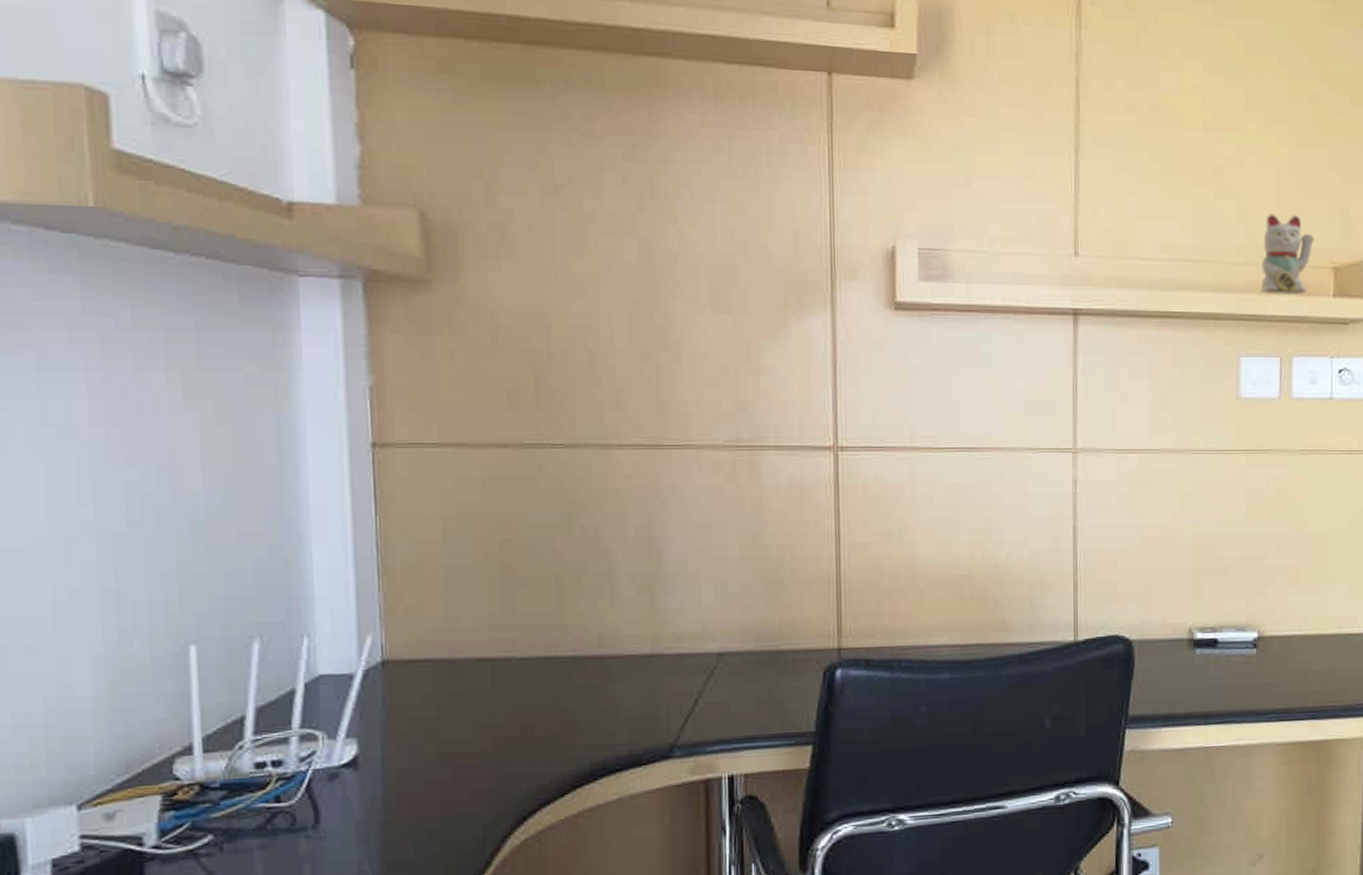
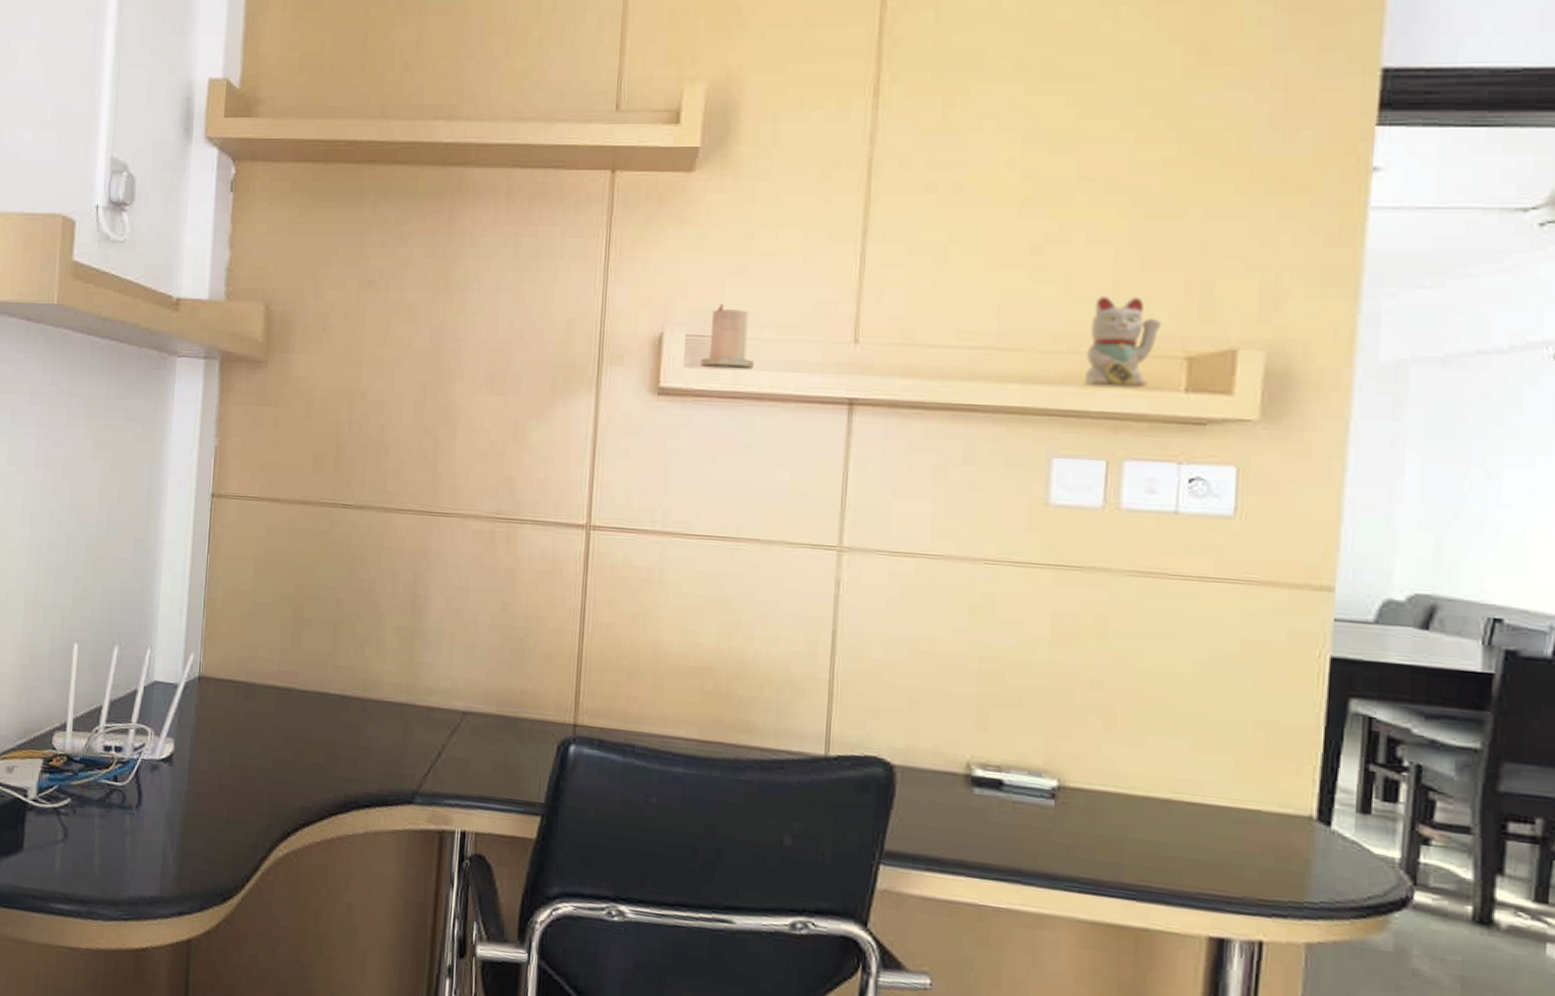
candle: none [935,216,985,284] -> present [700,303,754,371]

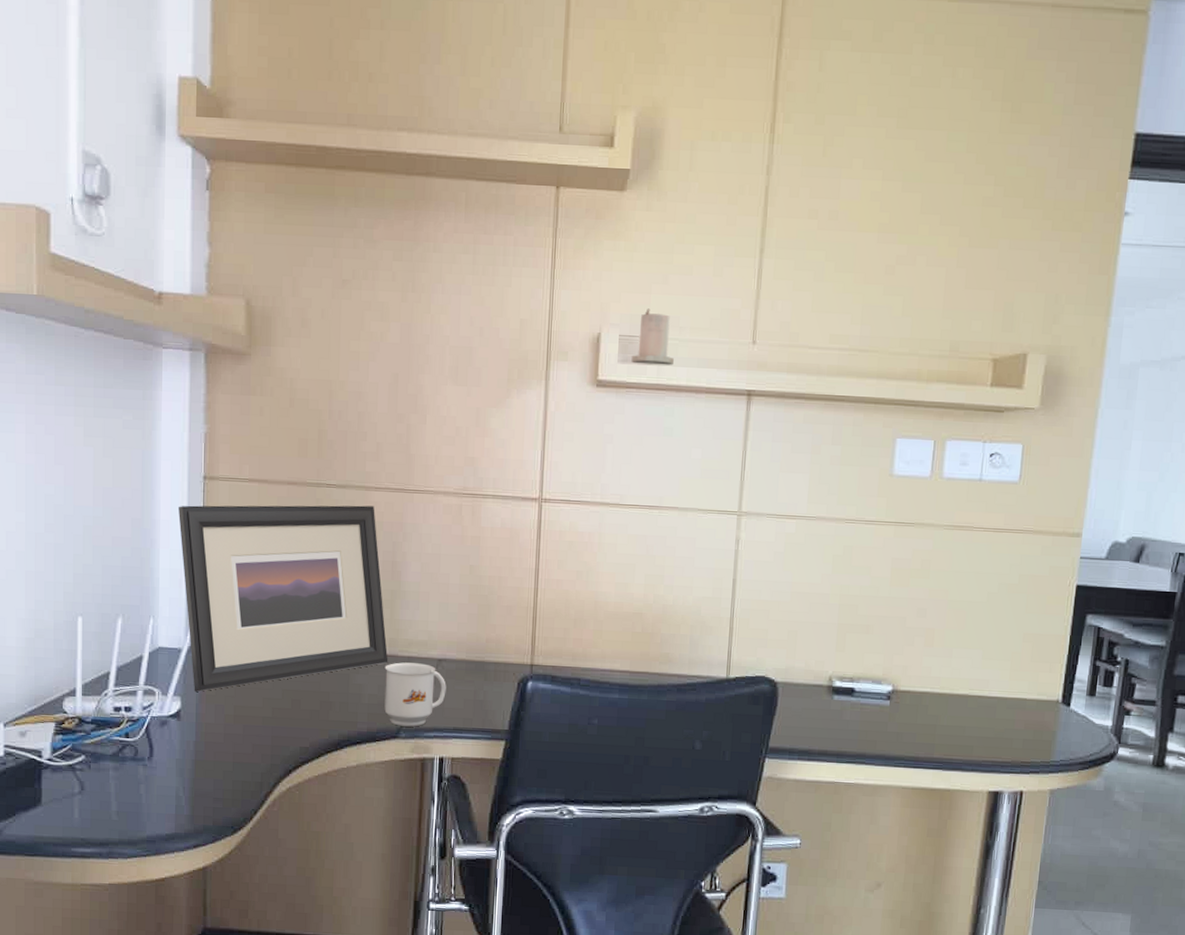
picture frame: none [183,525,405,734] -> present [178,505,388,692]
mug: none [398,713,472,792] -> present [384,662,446,727]
decorative figurine: present [1083,295,1162,390] -> none [920,308,977,385]

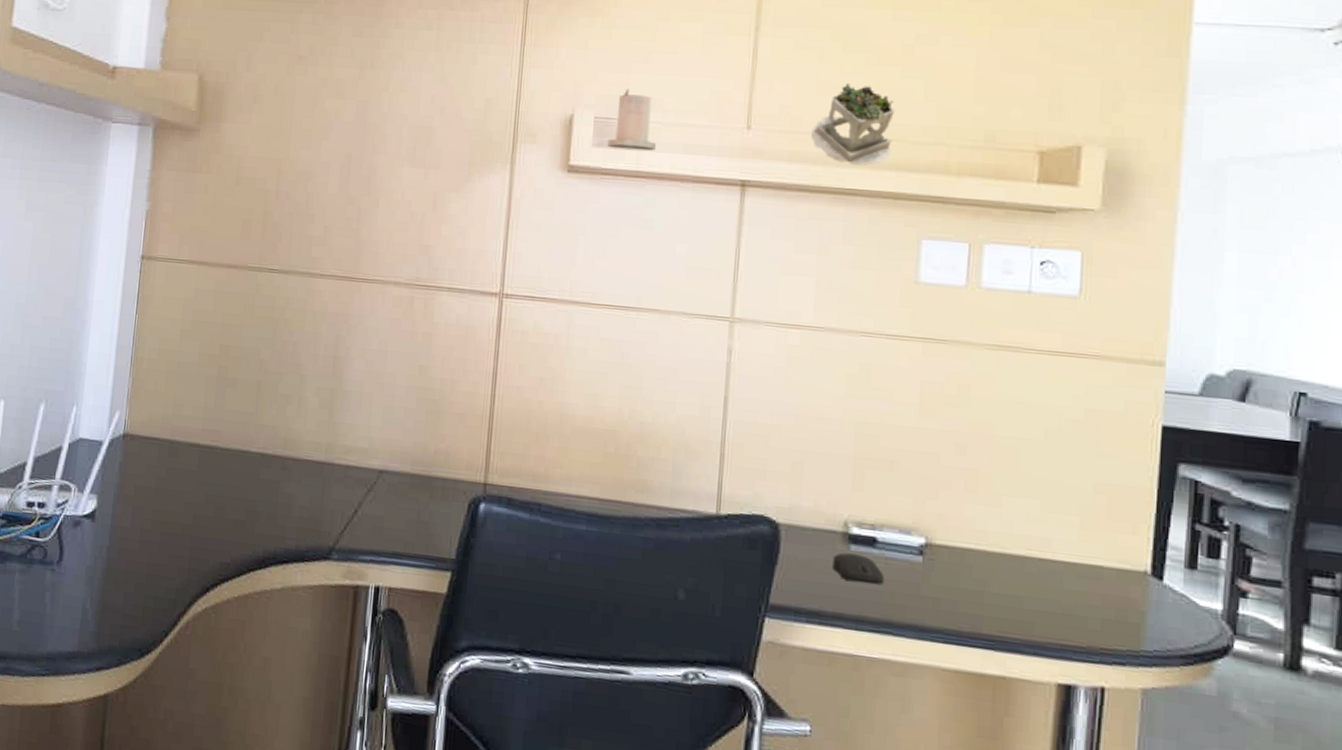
picture frame: present [178,505,388,692] -> none [112,286,324,491]
mug: present [384,662,446,727] -> none [316,471,387,548]
succulent plant: none [807,300,878,375] -> present [811,82,896,166]
computer mouse: none [819,702,860,725] -> present [832,552,885,584]

